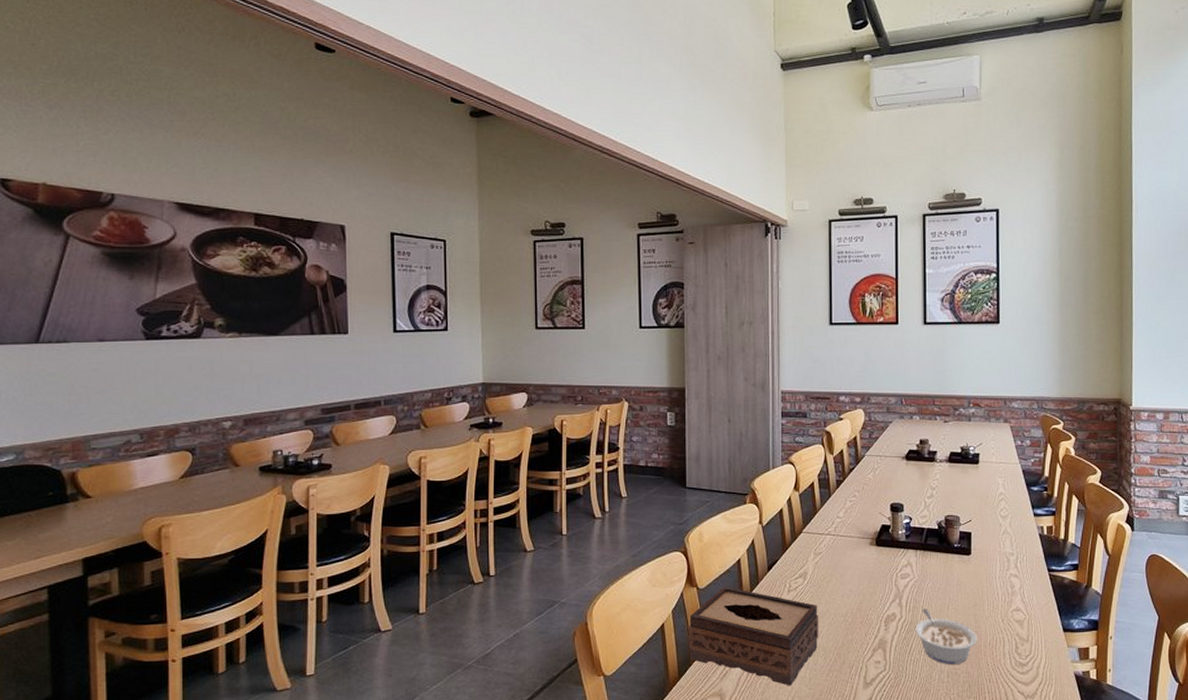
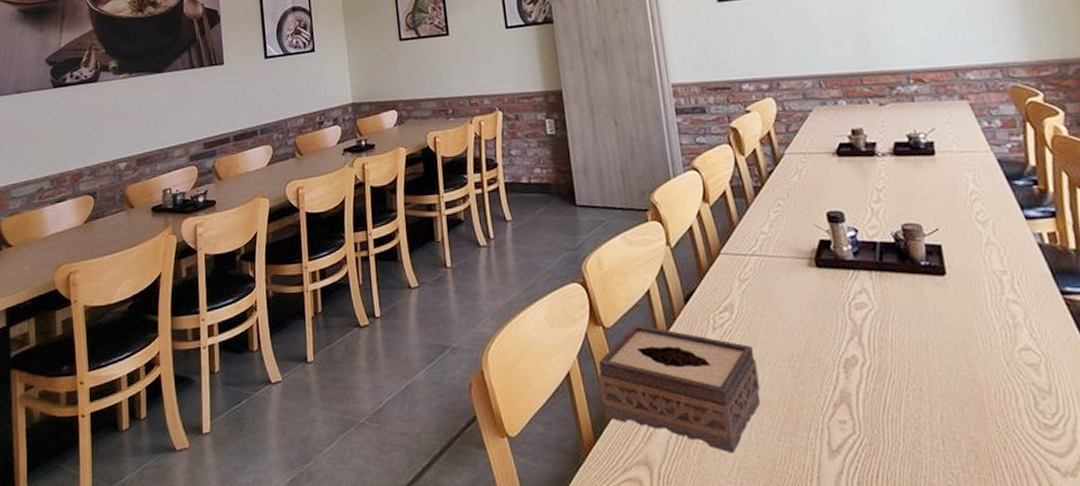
legume: present [915,608,977,665] -> none [886,349,977,427]

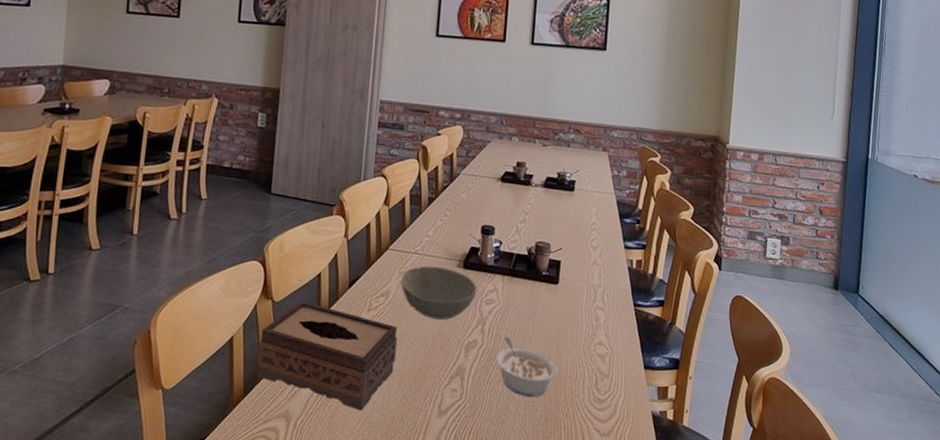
bowl: none [744,268,841,333] -> present [401,266,477,320]
legume: none [886,349,977,427] -> present [495,337,558,398]

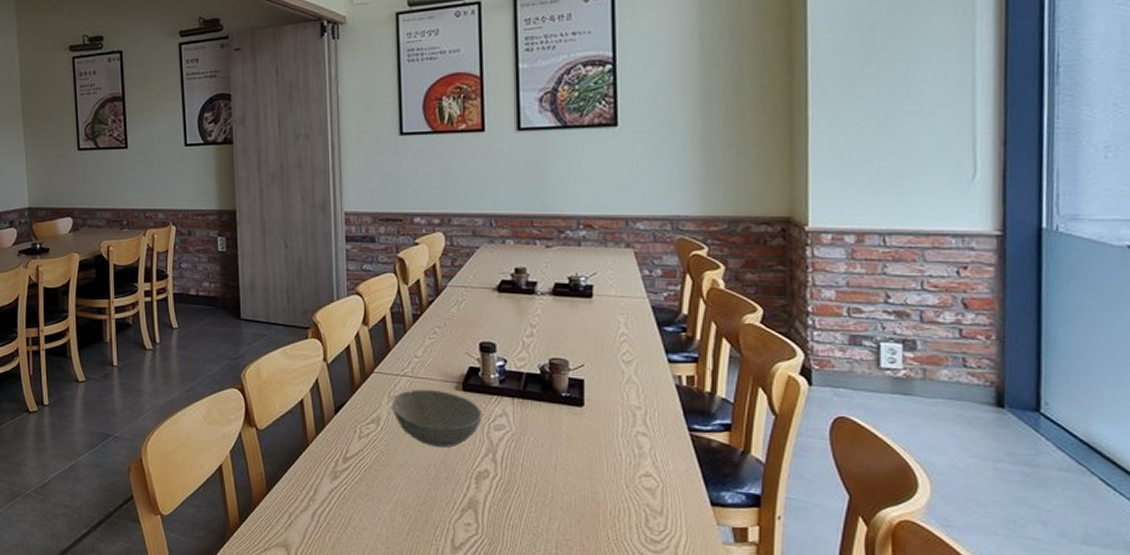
tissue box: present [257,300,398,411] -> none [248,428,396,543]
legume: present [495,337,558,398] -> none [514,466,594,535]

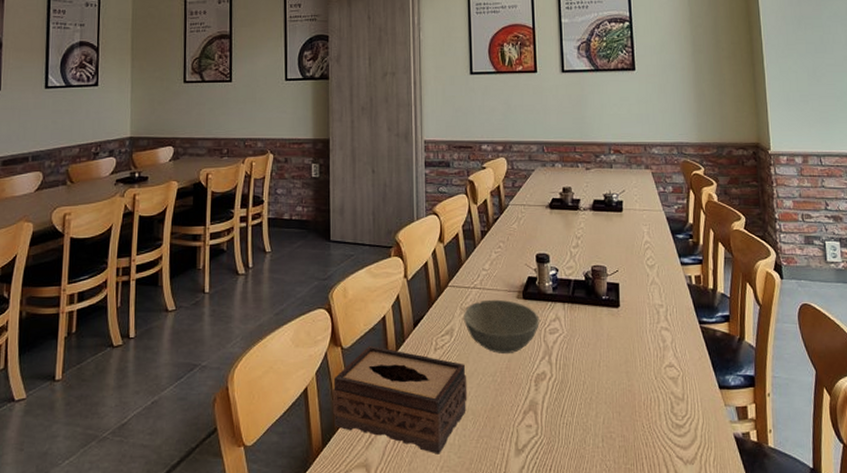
tissue box: none [248,428,396,543] -> present [332,345,468,455]

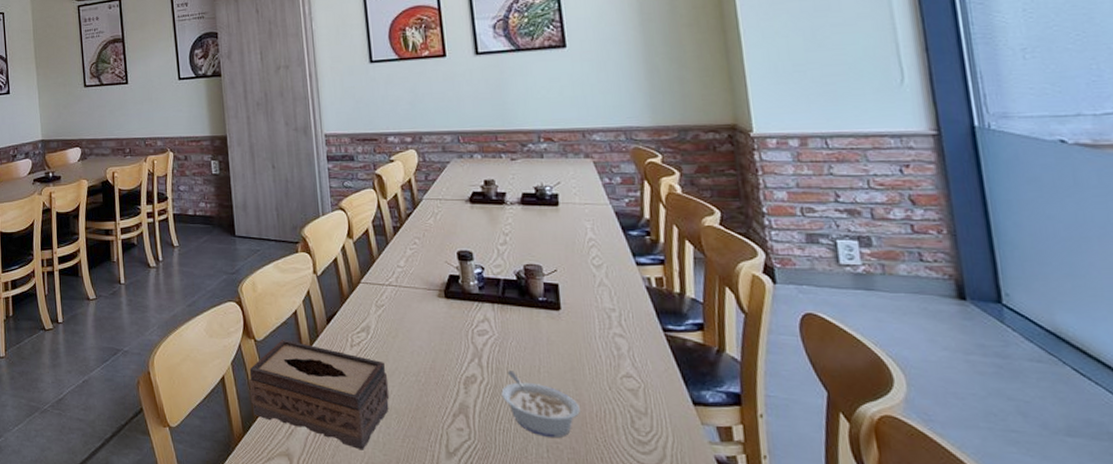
bowl: present [464,299,540,353] -> none [380,297,466,354]
legume: none [566,366,631,428] -> present [501,370,580,438]

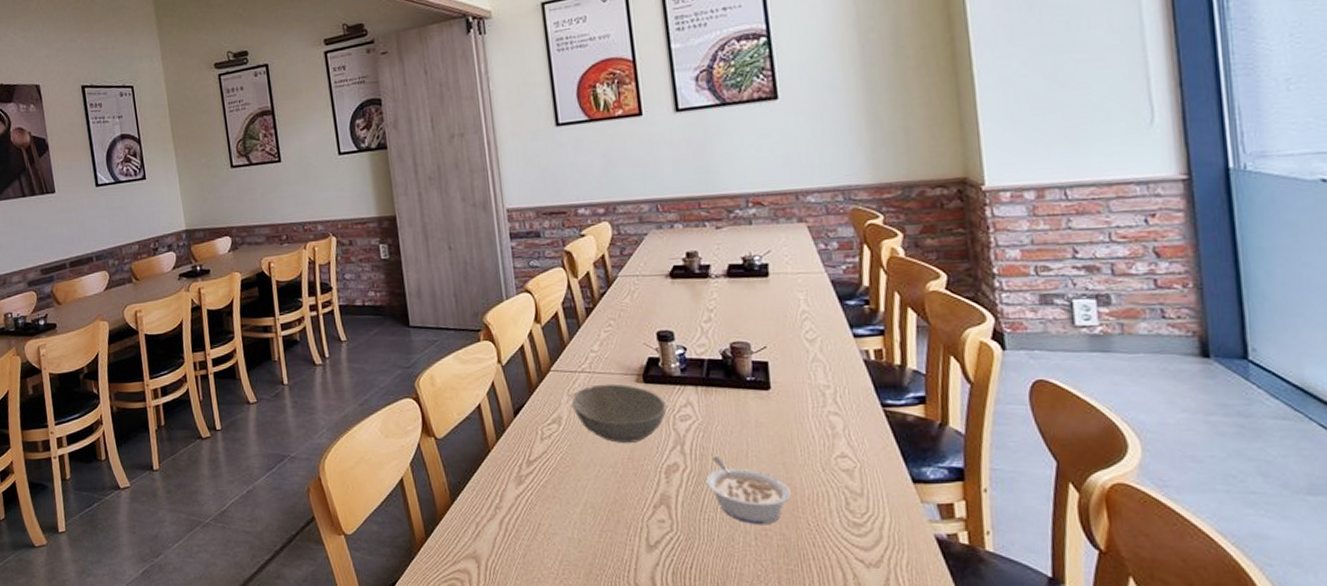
tissue box: present [249,338,390,450] -> none [430,435,585,548]
bowl: none [380,297,466,354] -> present [572,383,667,443]

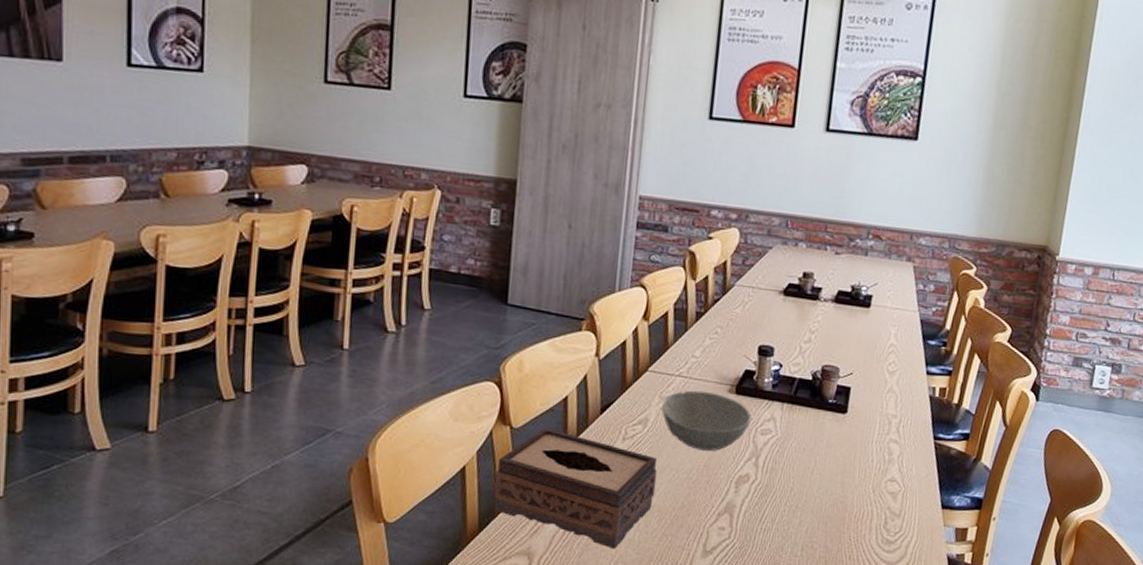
tissue box: none [430,435,585,548] -> present [494,427,658,549]
legume: present [705,456,791,525] -> none [770,471,842,538]

